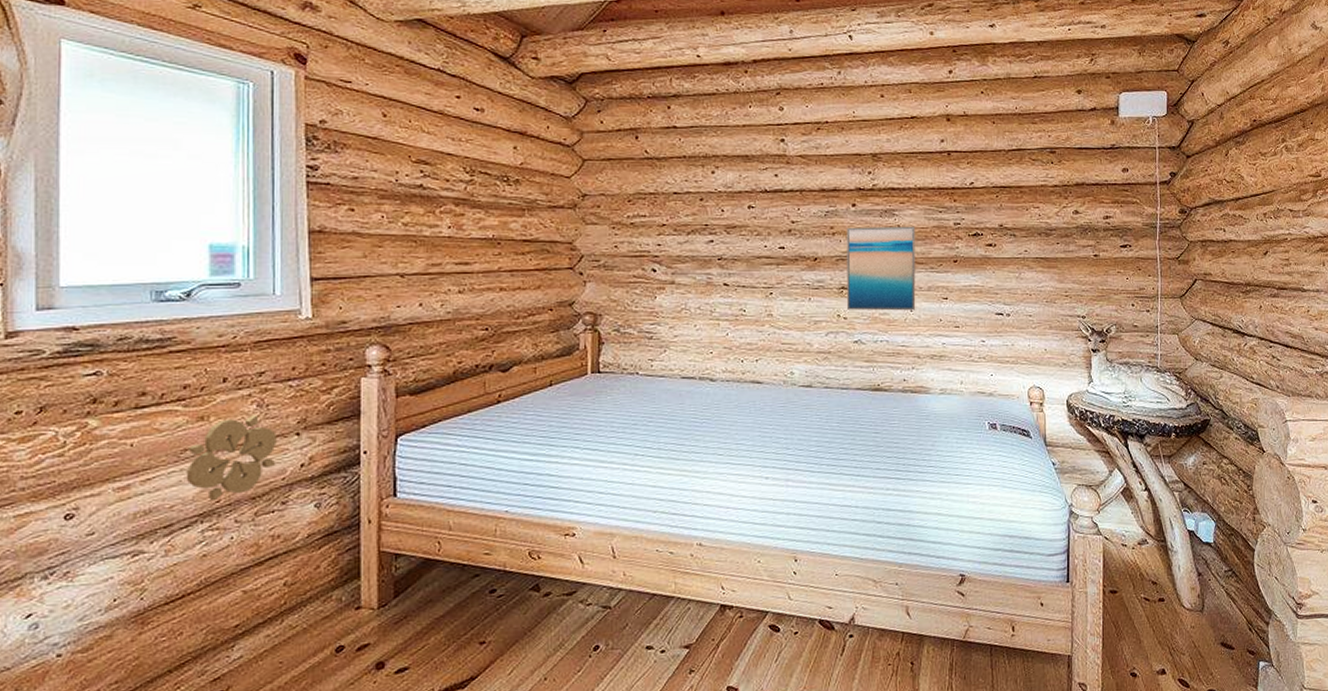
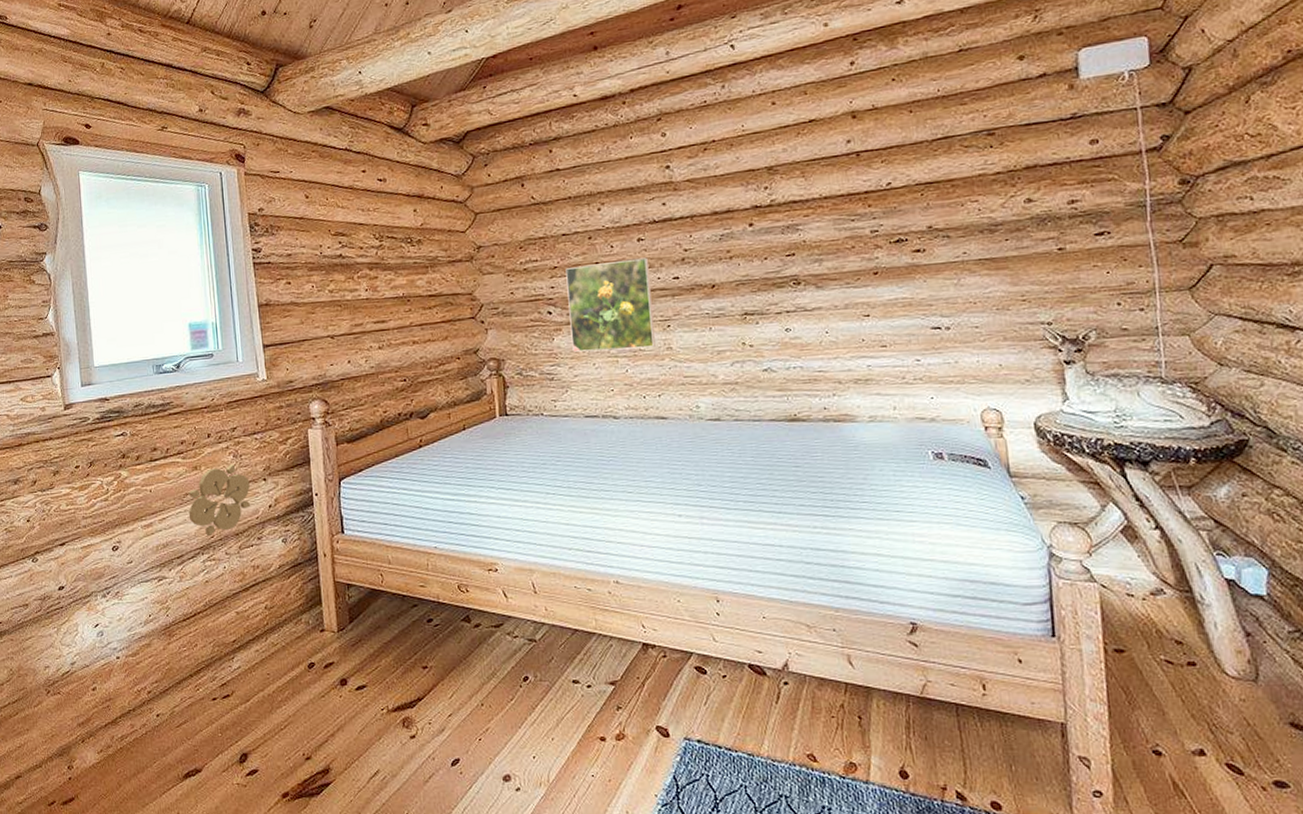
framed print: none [674,225,758,313] -> present [565,257,655,352]
wall art: present [846,226,916,311] -> none [745,239,832,337]

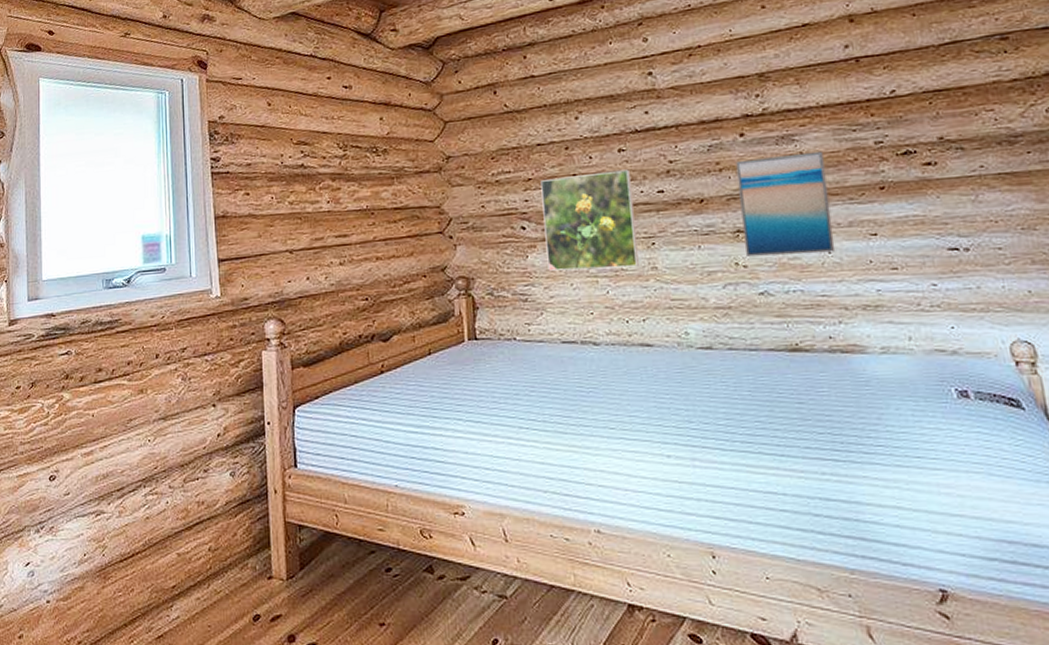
wall ornament: present [188,464,251,537] -> none [131,388,198,468]
wall art: none [745,239,832,337] -> present [736,151,836,257]

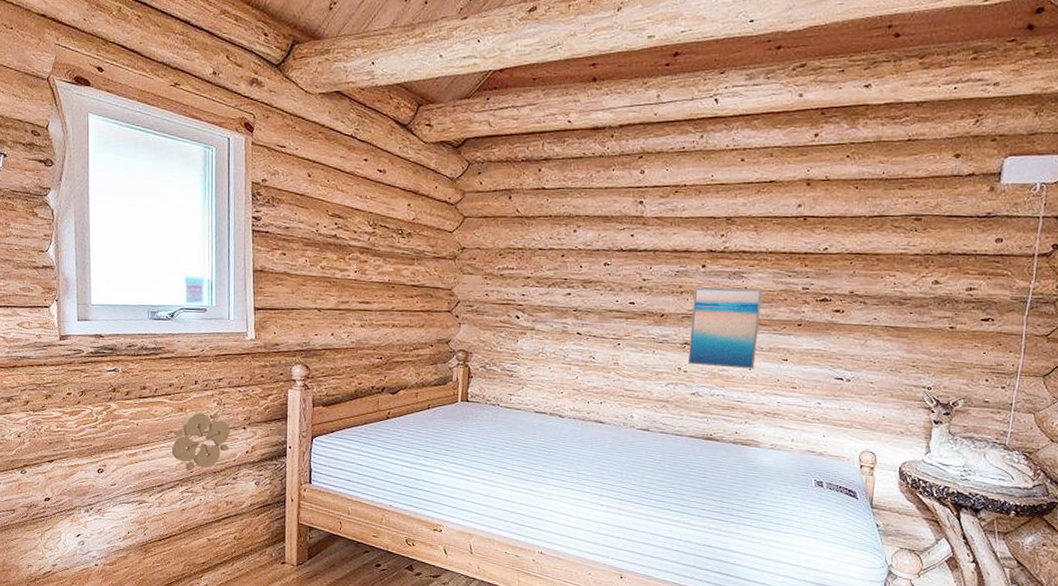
wall ornament: none [131,388,198,468] -> present [171,411,230,472]
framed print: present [540,169,639,271] -> none [533,279,611,360]

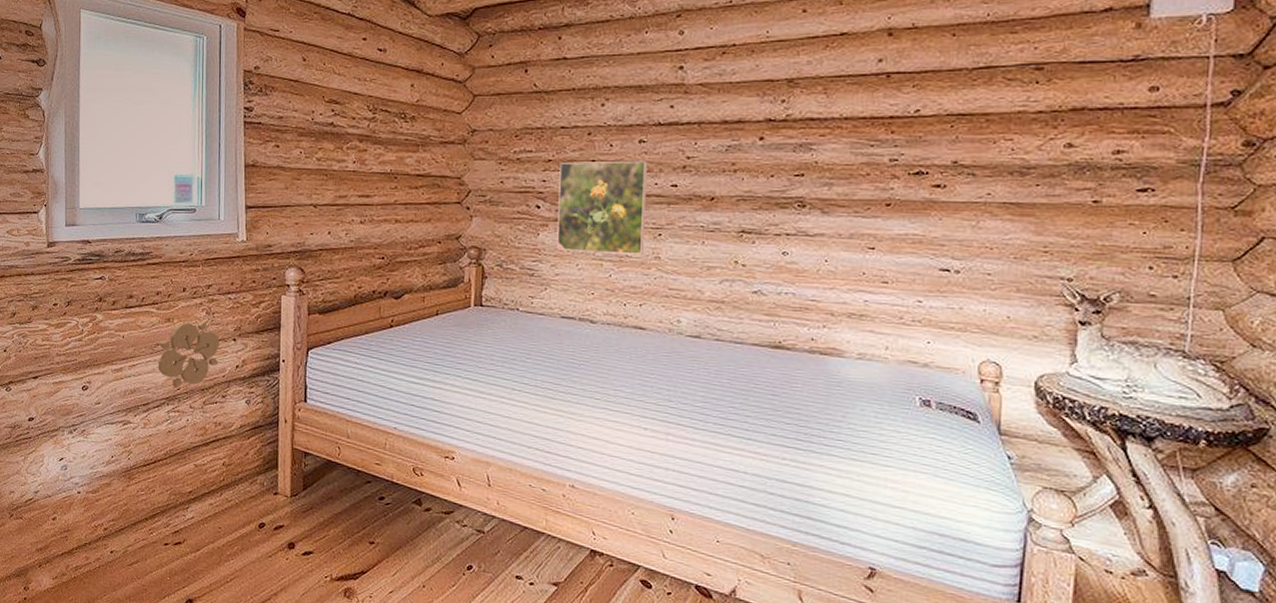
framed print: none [533,279,611,360] -> present [557,160,648,254]
wall art: present [688,287,762,369] -> none [747,162,837,261]

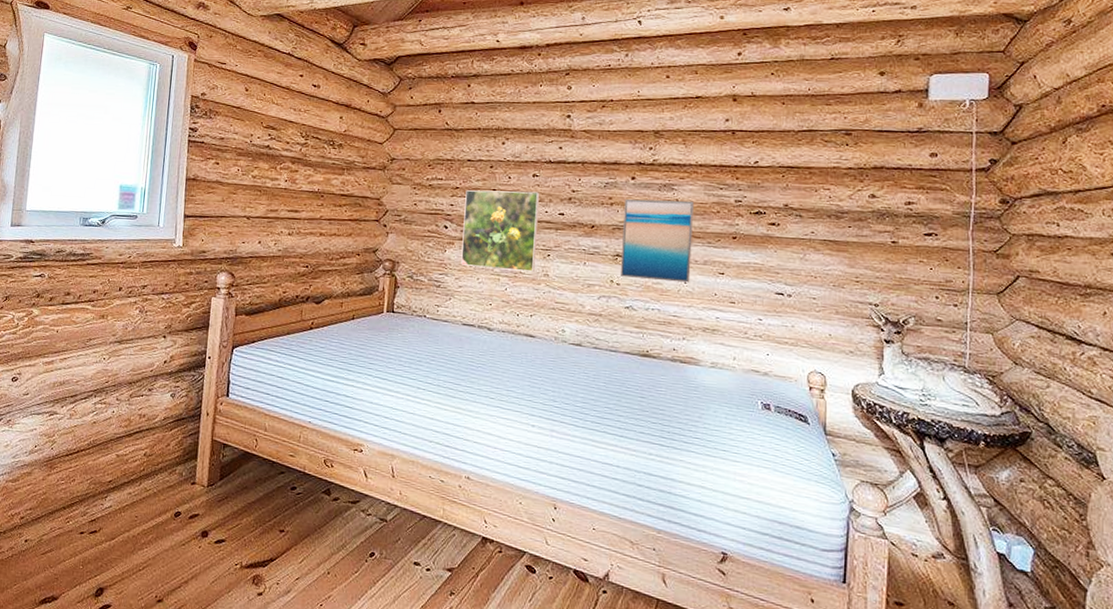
wall ornament: present [157,321,219,389] -> none [88,318,150,382]
wall art: none [747,162,837,261] -> present [621,198,694,283]

